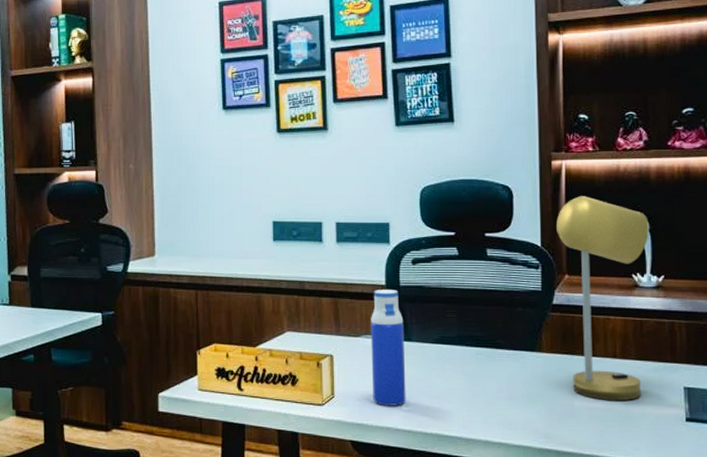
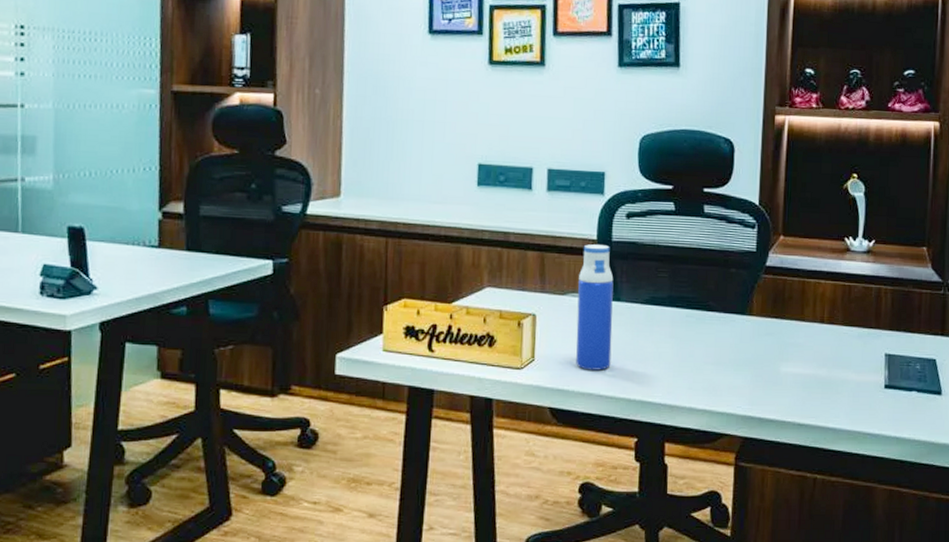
desk lamp: present [556,196,649,400] -> none [775,154,864,367]

